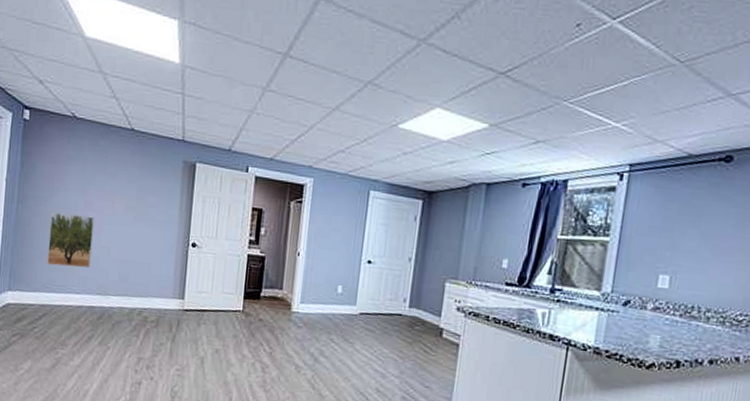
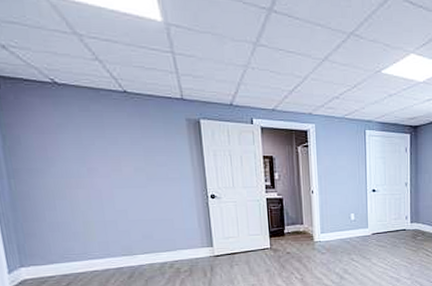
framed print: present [47,212,95,268] -> none [51,182,110,236]

